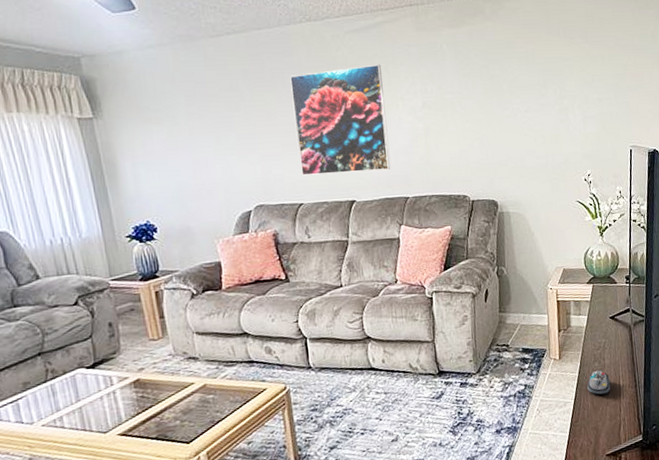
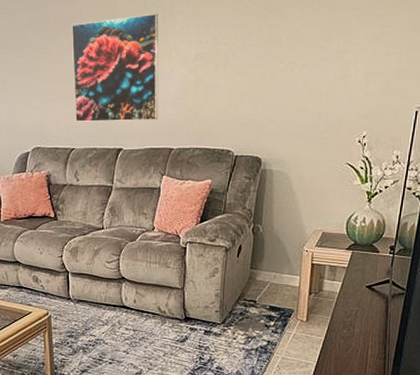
computer mouse: present [587,370,611,395] -> none [332,338,358,362]

